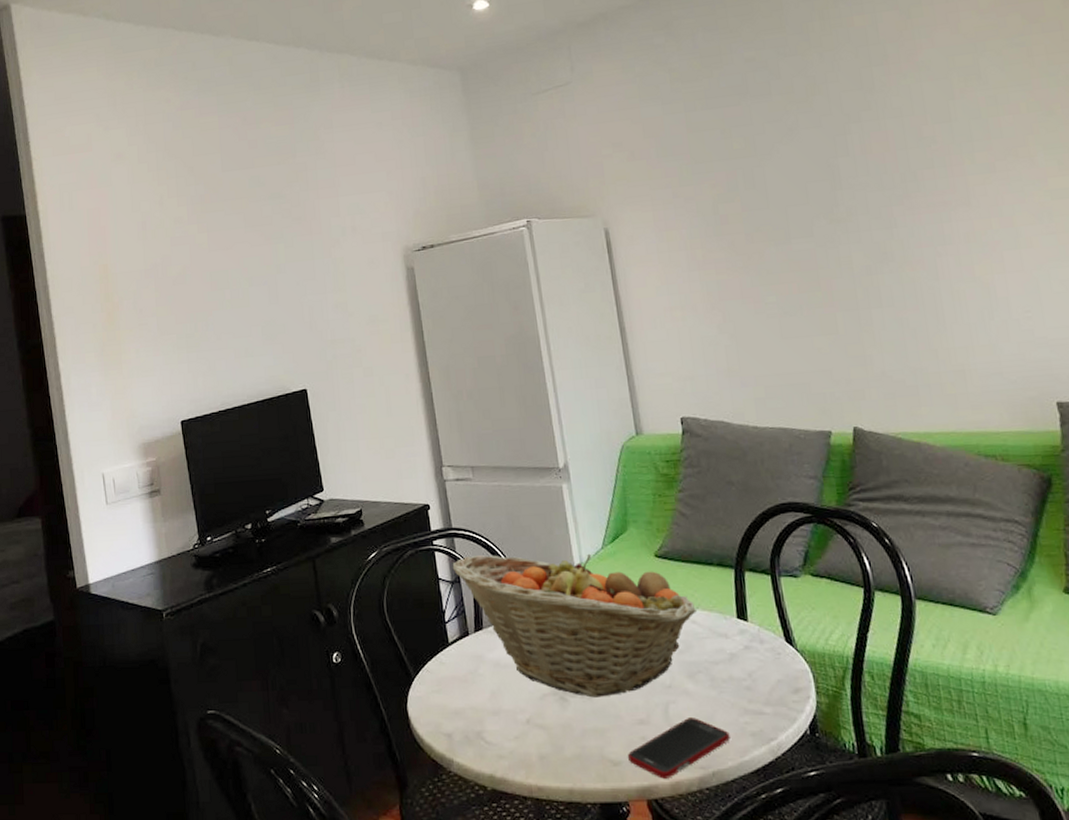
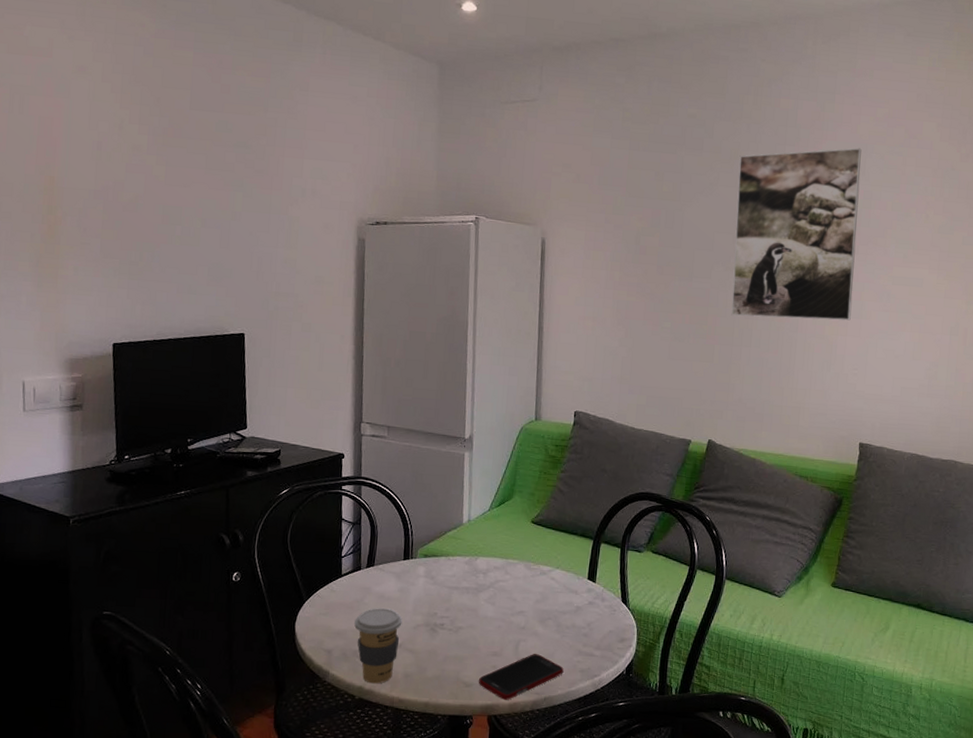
fruit basket: present [452,553,696,698] -> none [356,502,557,632]
coffee cup: none [472,678,527,771] -> present [354,608,402,684]
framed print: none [817,49,1006,275] -> present [731,148,862,321]

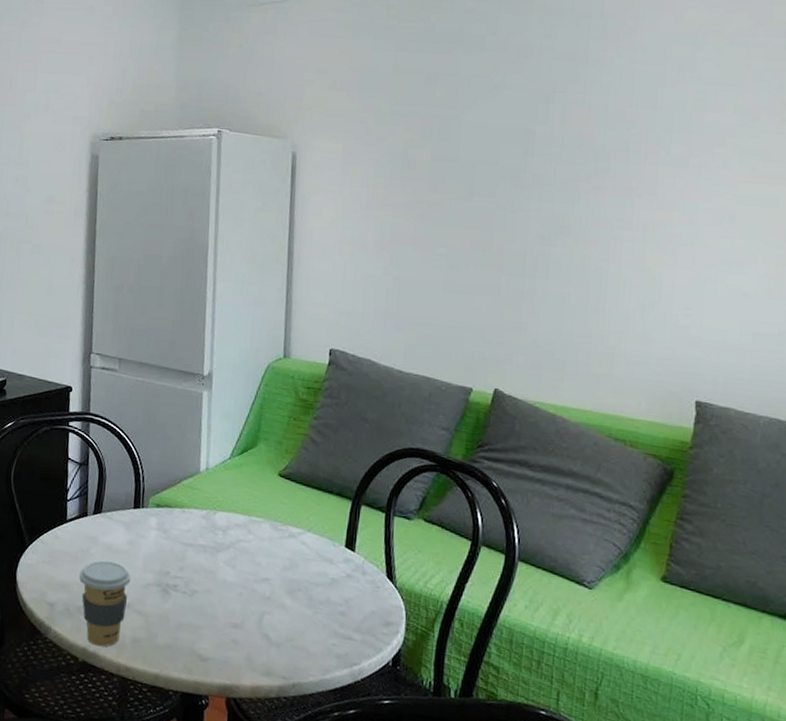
cell phone: present [479,654,564,700] -> none [216,630,316,682]
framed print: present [731,148,862,321] -> none [522,39,690,249]

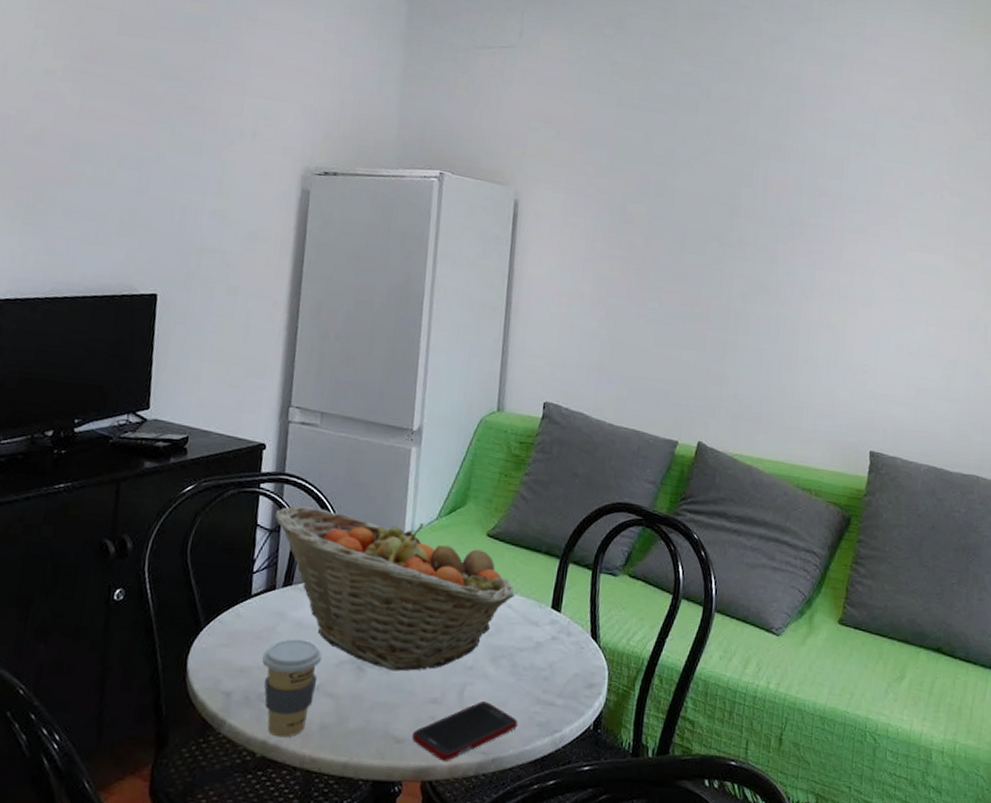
fruit basket: none [83,442,308,597] -> present [274,505,514,671]
cell phone: none [216,630,316,682] -> present [412,702,518,761]

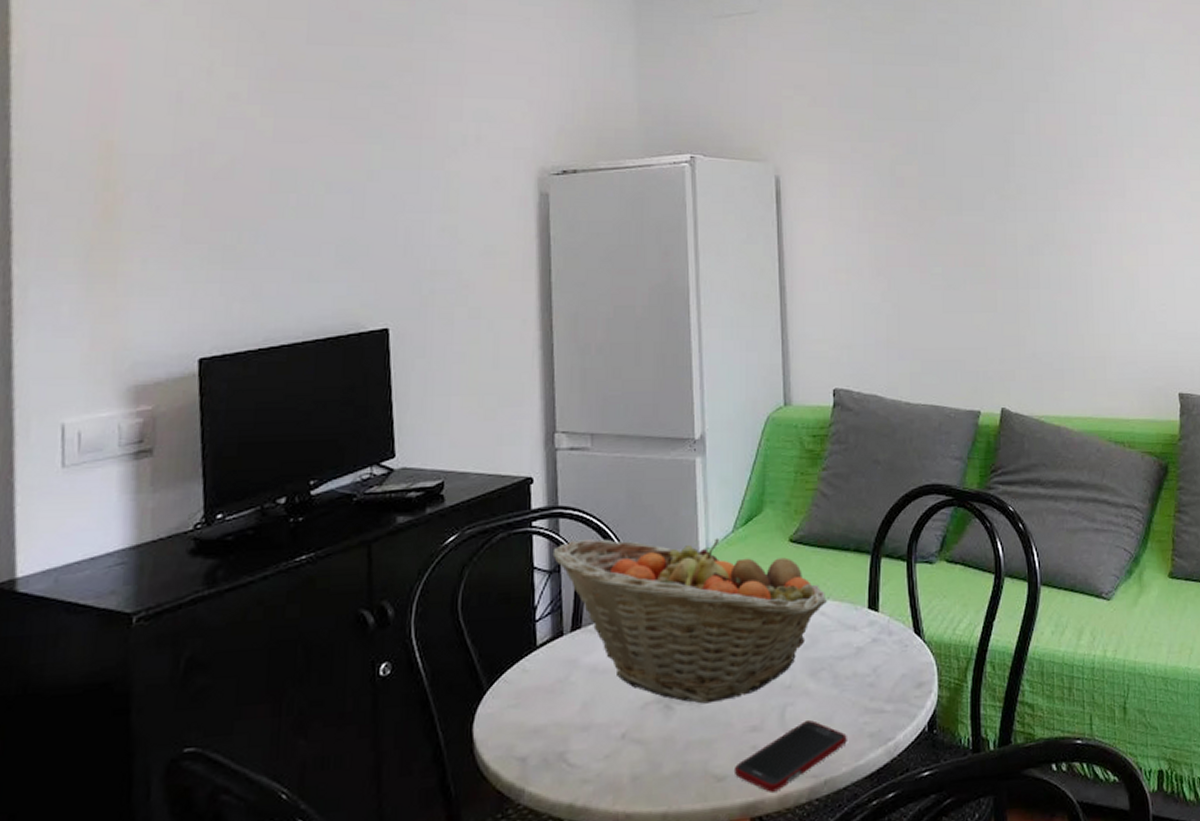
coffee cup: present [262,639,323,738] -> none [558,685,625,798]

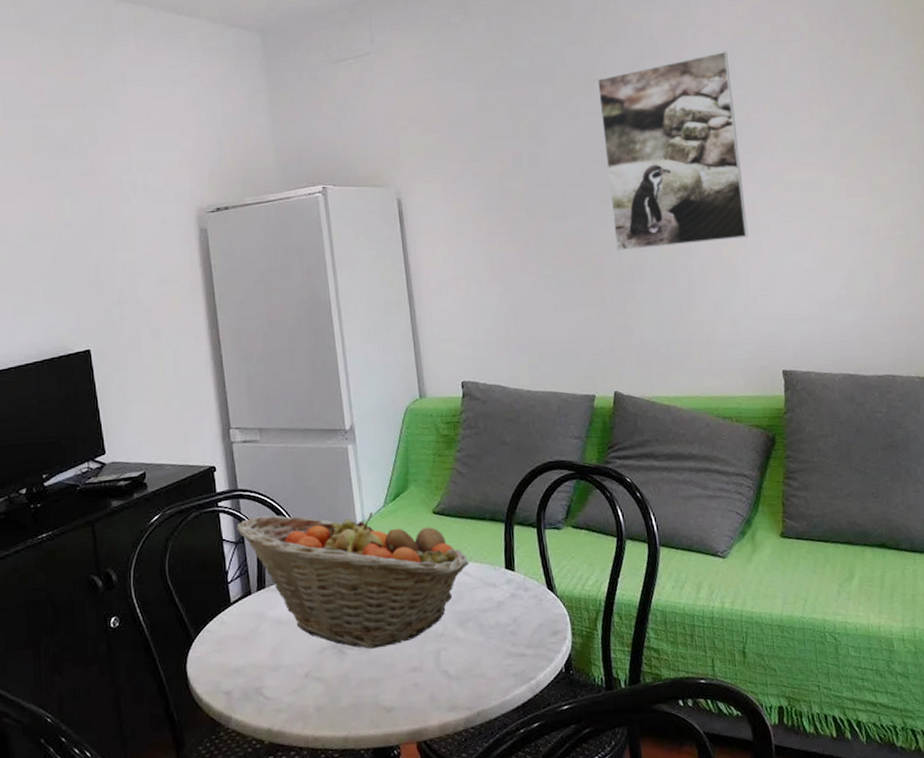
cell phone: present [735,720,847,792] -> none [401,663,495,721]
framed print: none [1002,48,1150,253] -> present [596,51,748,252]

